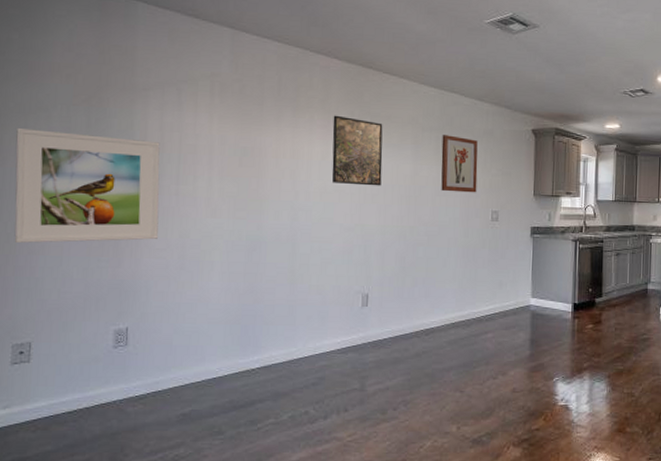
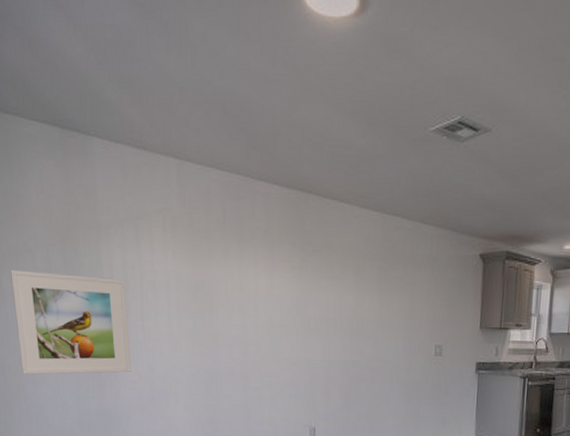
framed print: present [331,115,383,186] -> none [276,246,325,320]
wall art: present [441,135,478,193] -> none [383,263,421,326]

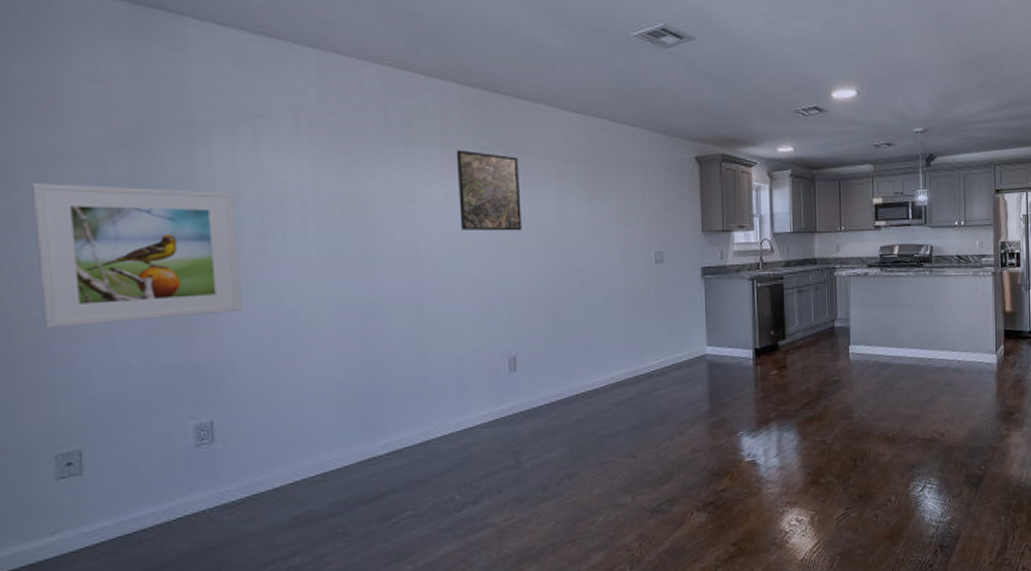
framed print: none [276,246,325,320] -> present [456,150,522,231]

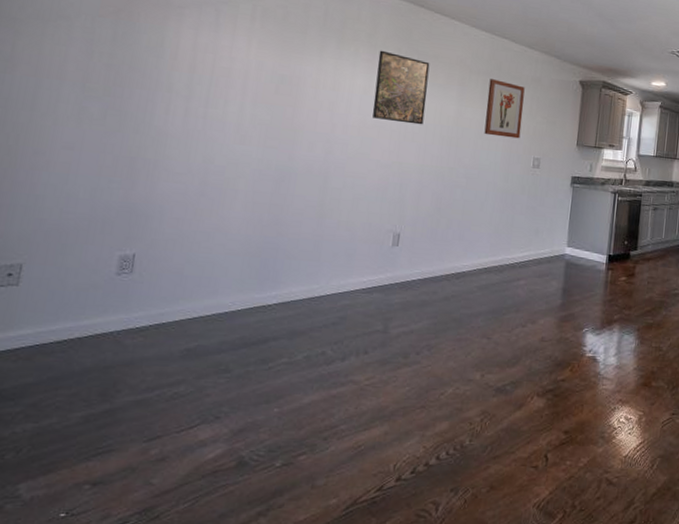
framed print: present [32,182,242,328] -> none [16,34,192,163]
wall art: none [591,167,636,233] -> present [484,79,525,139]

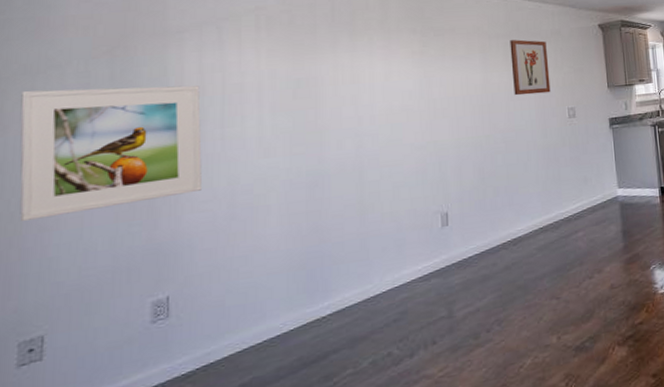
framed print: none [16,34,192,163] -> present [20,85,202,221]
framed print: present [372,50,430,125] -> none [394,34,451,103]

